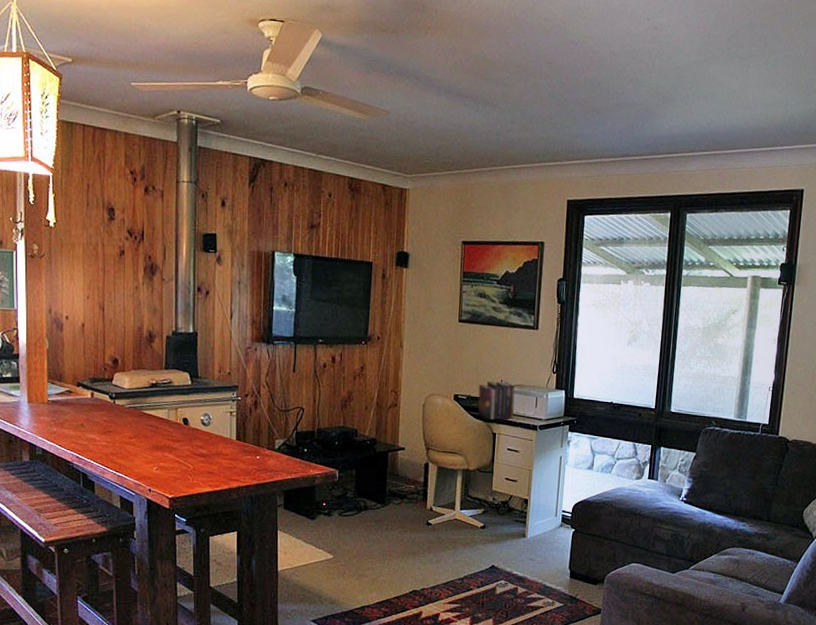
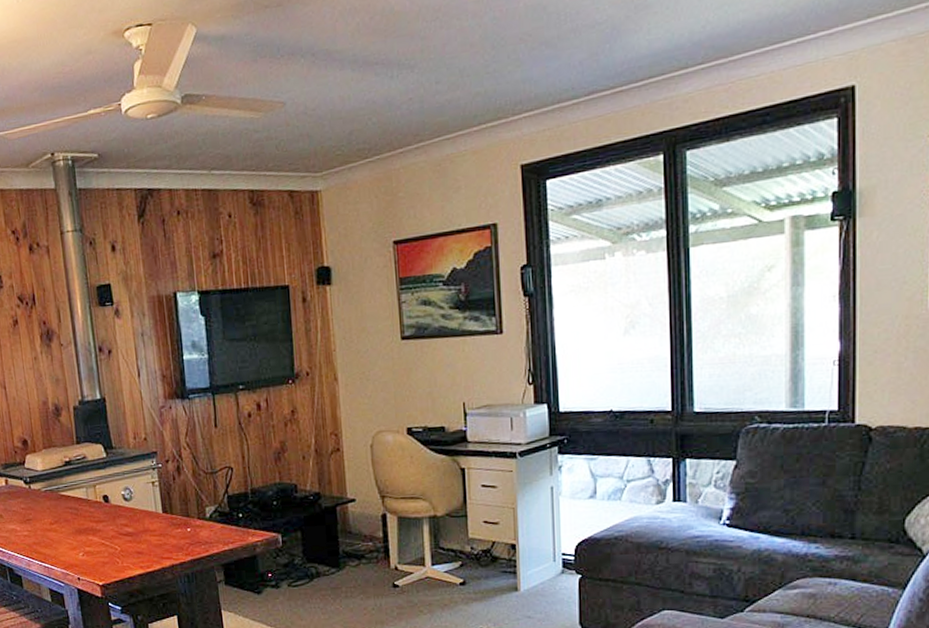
books: present [477,381,515,420] -> none [436,403,484,454]

